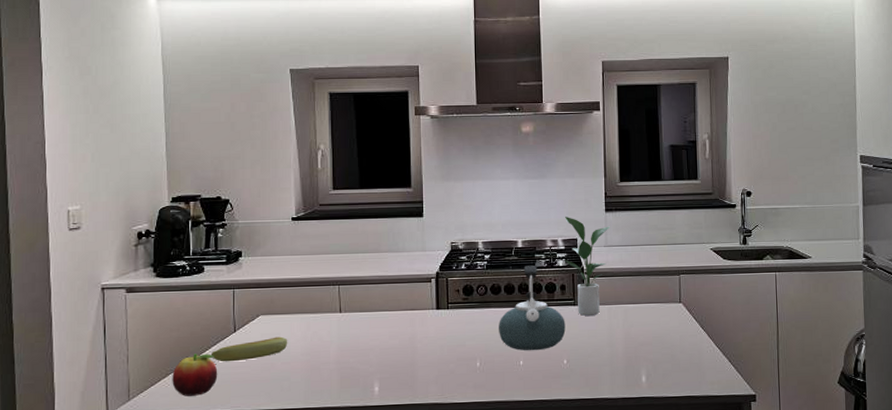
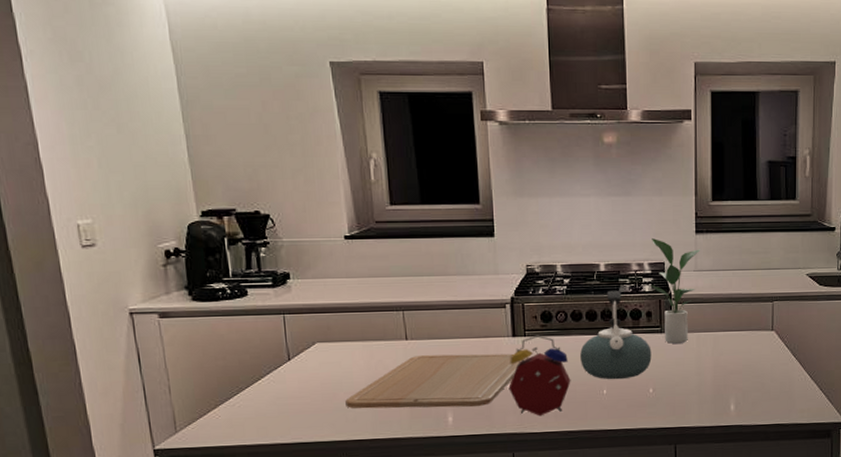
fruit: present [172,353,218,396] -> none [222,383,274,428]
banana: present [210,336,288,362] -> none [264,365,350,393]
chopping board: none [282,325,451,379] -> present [345,353,529,409]
alarm clock: none [431,307,490,387] -> present [508,335,571,416]

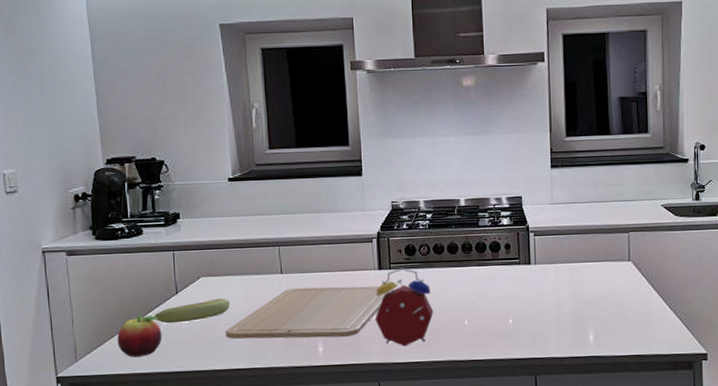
fruit: none [222,383,274,428] -> present [117,315,162,357]
banana: none [264,365,350,393] -> present [154,298,230,324]
kettle: present [580,290,652,380] -> none [442,223,511,311]
potted plant: present [651,238,700,344] -> none [509,174,556,275]

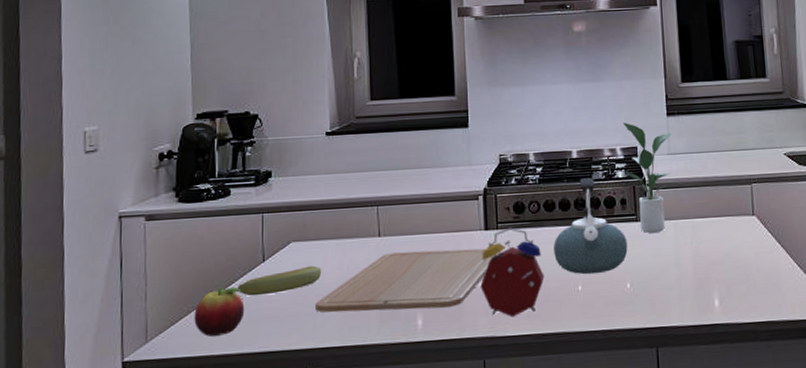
kettle: none [442,223,511,311] -> present [554,177,628,275]
potted plant: none [509,174,556,275] -> present [623,123,673,233]

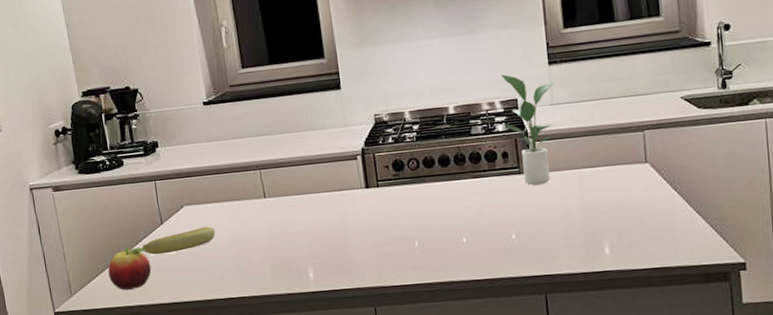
chopping board: present [315,248,502,313] -> none [213,205,384,268]
alarm clock: present [480,227,545,317] -> none [364,184,428,269]
kettle: present [554,177,628,275] -> none [435,132,512,227]

